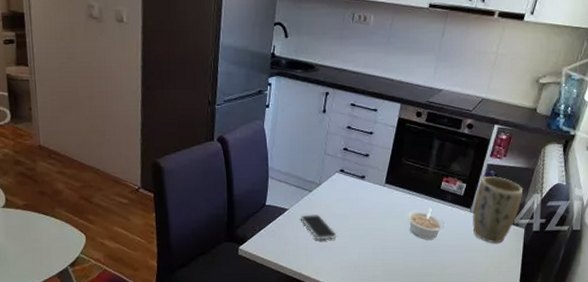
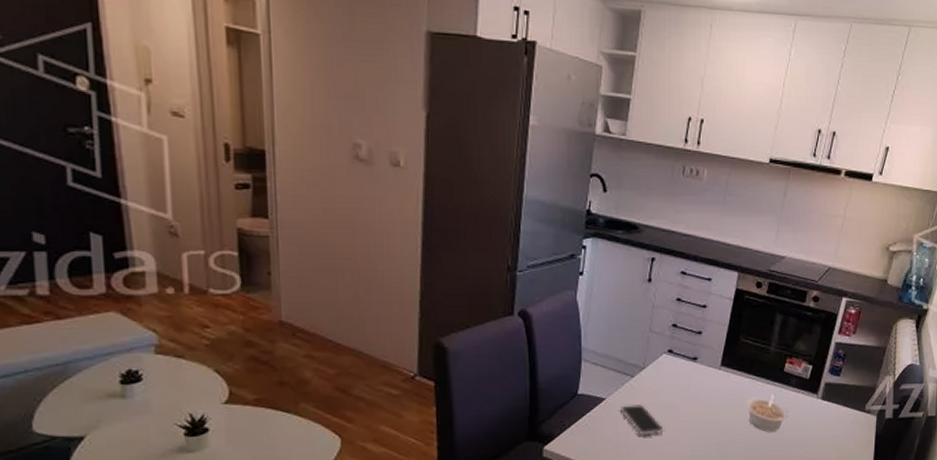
plant pot: present [472,176,524,244] -> none [819,356,875,434]

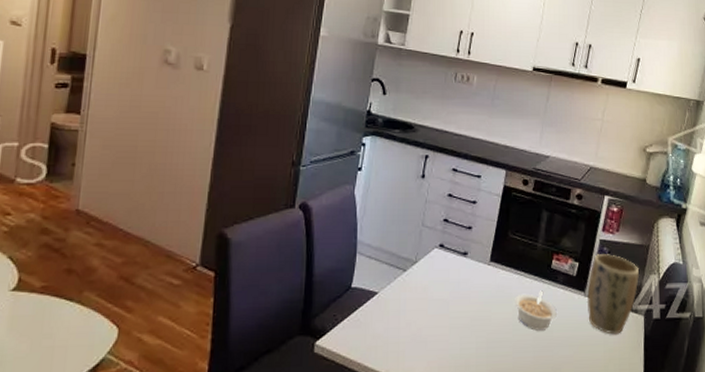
smartphone: present [621,404,664,436] -> none [392,299,434,332]
plant pot: none [819,356,875,434] -> present [586,254,640,335]

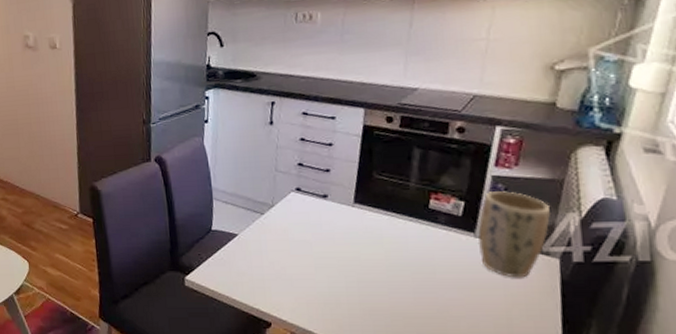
legume: present [515,290,558,331] -> none [386,231,441,272]

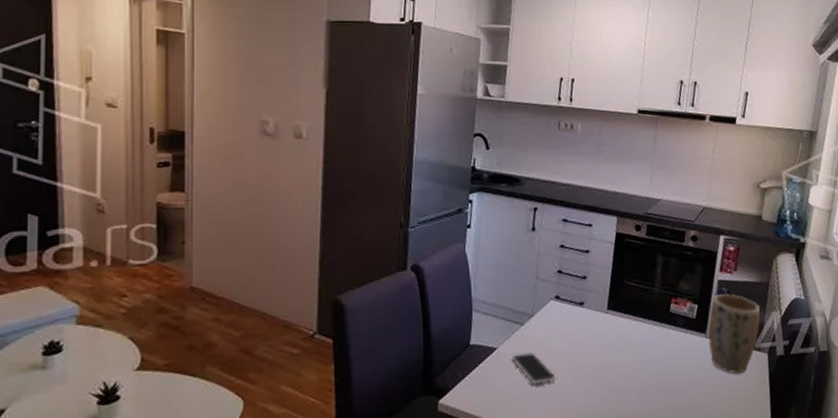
smartphone: none [253,240,299,271] -> present [512,352,556,385]

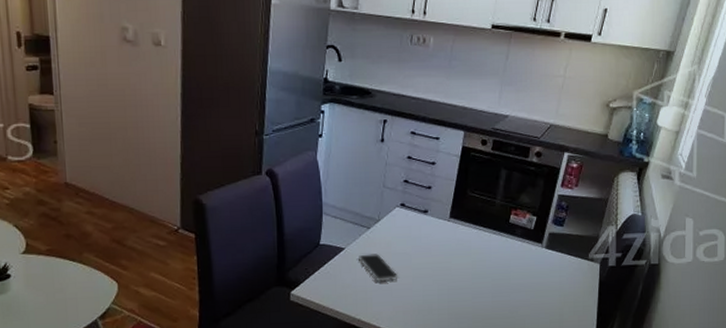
plant pot: present [708,294,761,374] -> none [543,208,597,281]

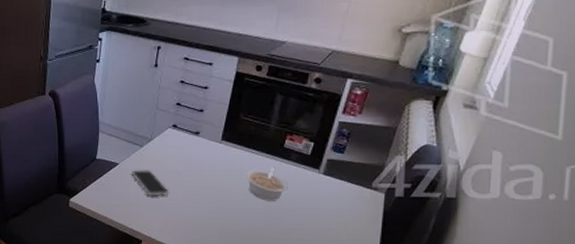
legume: none [474,243,516,279] -> present [246,166,290,201]

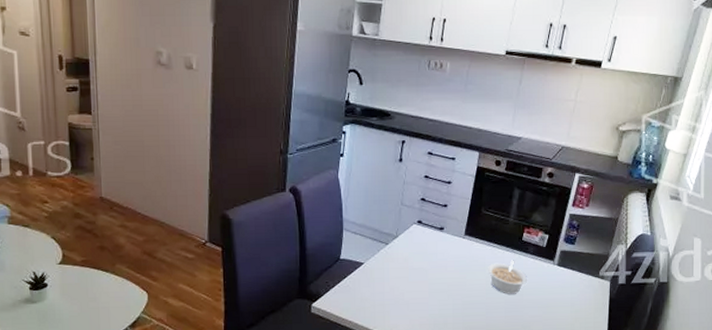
smartphone: present [132,170,169,196] -> none [377,268,415,296]

